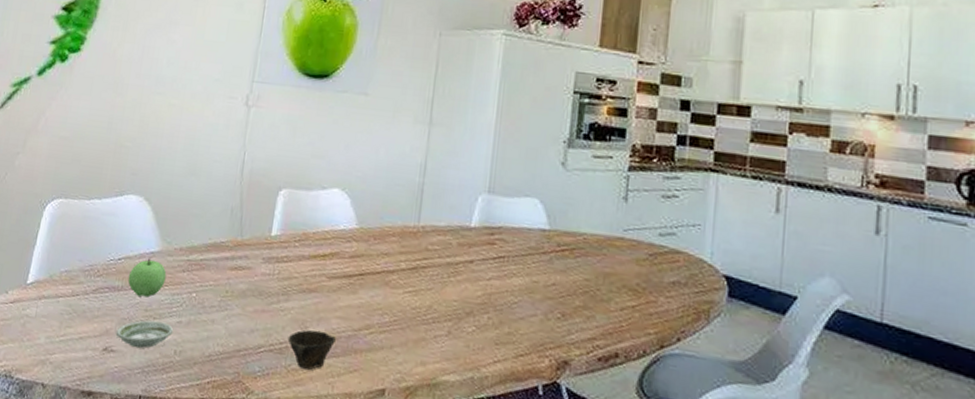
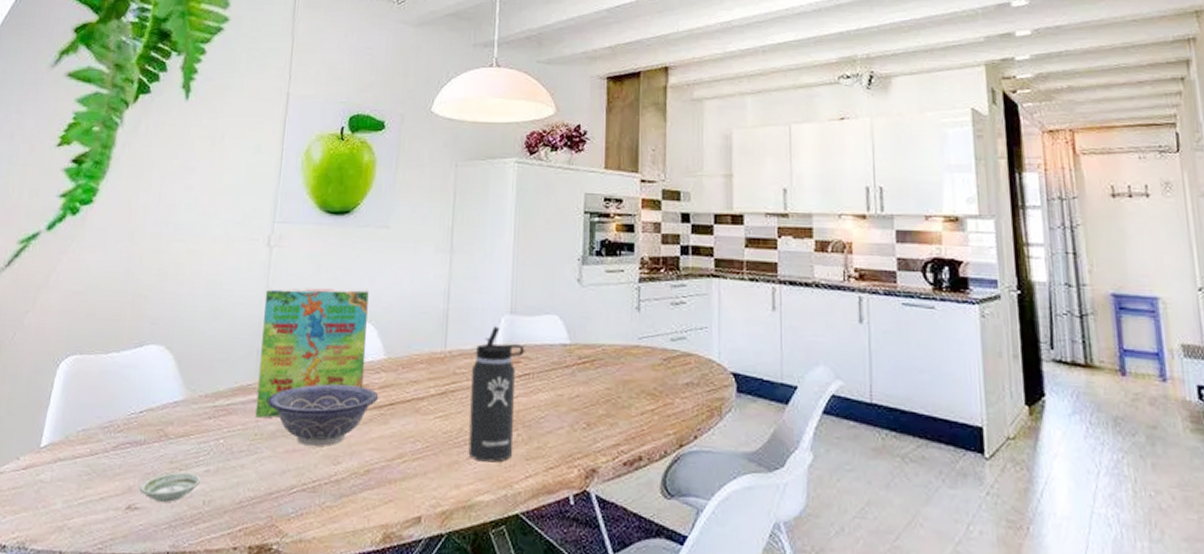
apple: present [128,258,167,298] -> none [150,408,192,449]
cereal box: none [227,147,344,277] -> present [255,287,369,418]
decorative bowl: none [238,247,349,310] -> present [266,384,379,447]
cup: present [287,329,336,370] -> none [320,464,369,505]
thermos bottle: none [436,204,501,344] -> present [468,326,525,463]

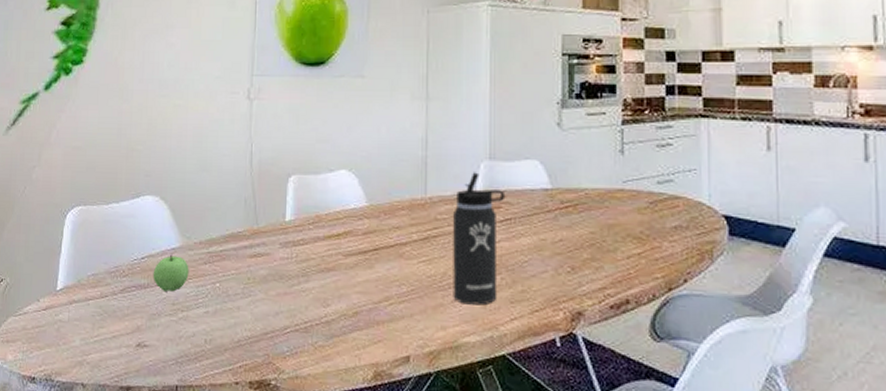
saucer: present [139,472,202,503] -> none [147,313,202,341]
apple: none [150,408,192,449] -> present [153,254,189,292]
cereal box: present [255,287,369,418] -> none [247,138,348,263]
decorative bowl: present [266,384,379,447] -> none [257,231,363,290]

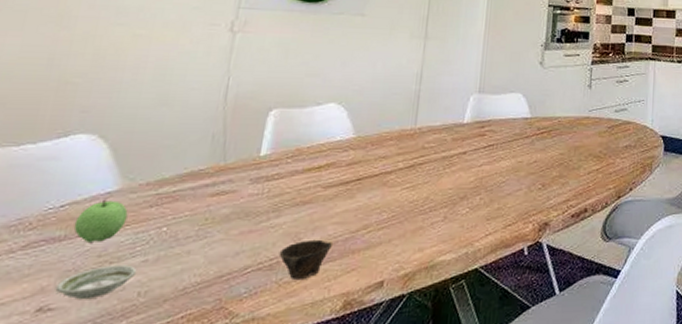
saucer: none [147,313,202,341] -> present [55,264,138,300]
cup: none [312,306,358,345] -> present [278,239,332,279]
thermos bottle: present [453,172,506,305] -> none [433,104,491,225]

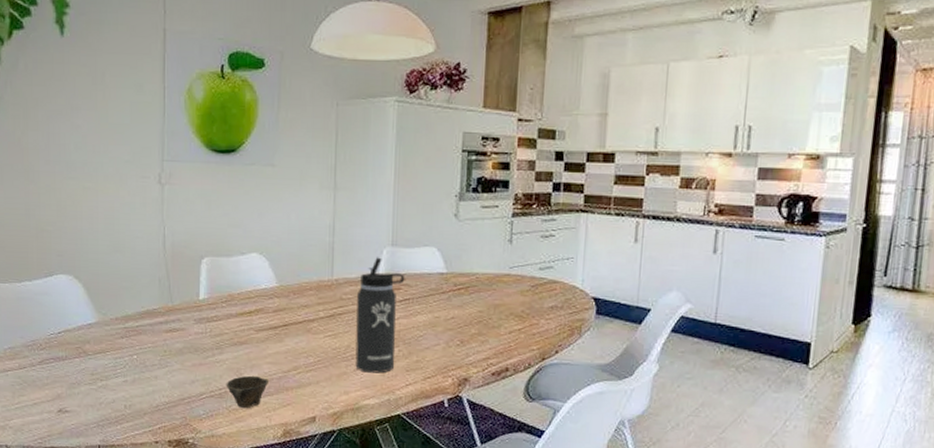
saucer: present [55,264,138,300] -> none [67,382,121,407]
apple: present [73,199,128,242] -> none [70,329,106,363]
thermos bottle: none [433,104,491,225] -> present [355,257,405,373]

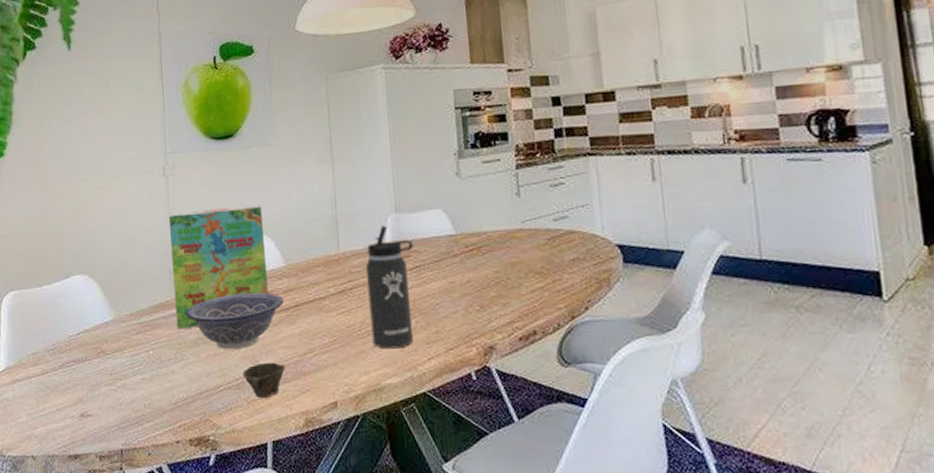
cereal box: none [161,222,259,338] -> present [168,205,269,329]
decorative bowl: none [172,308,273,361] -> present [185,292,284,350]

